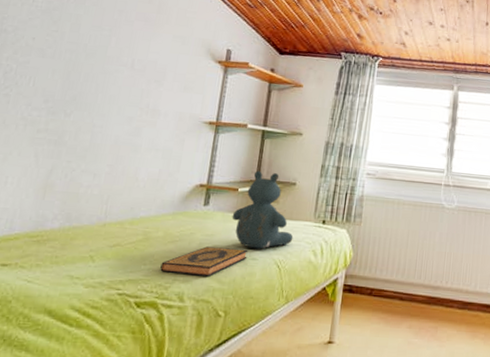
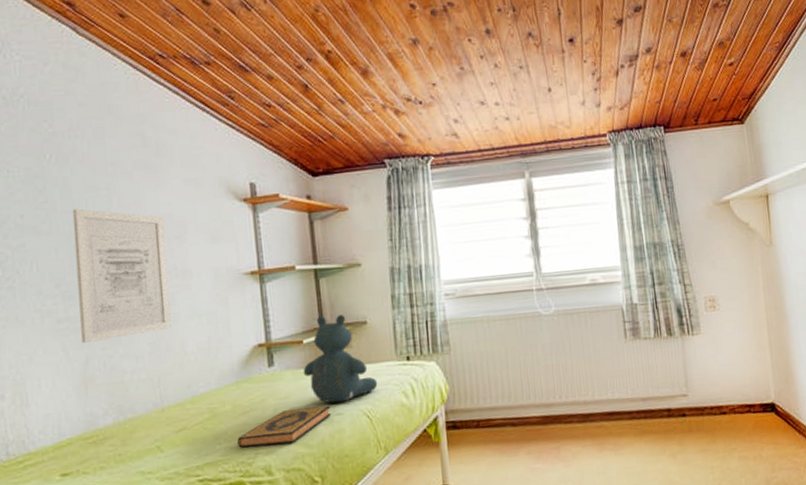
wall art: none [52,41,150,156] -> present [72,208,172,344]

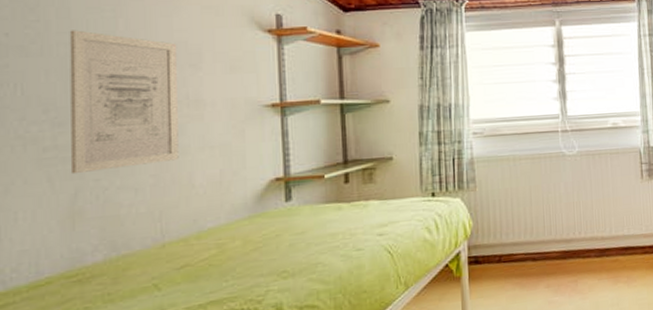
hardback book: present [237,405,332,448] -> none [247,241,351,285]
teddy bear: present [303,315,378,403] -> none [323,150,401,239]

